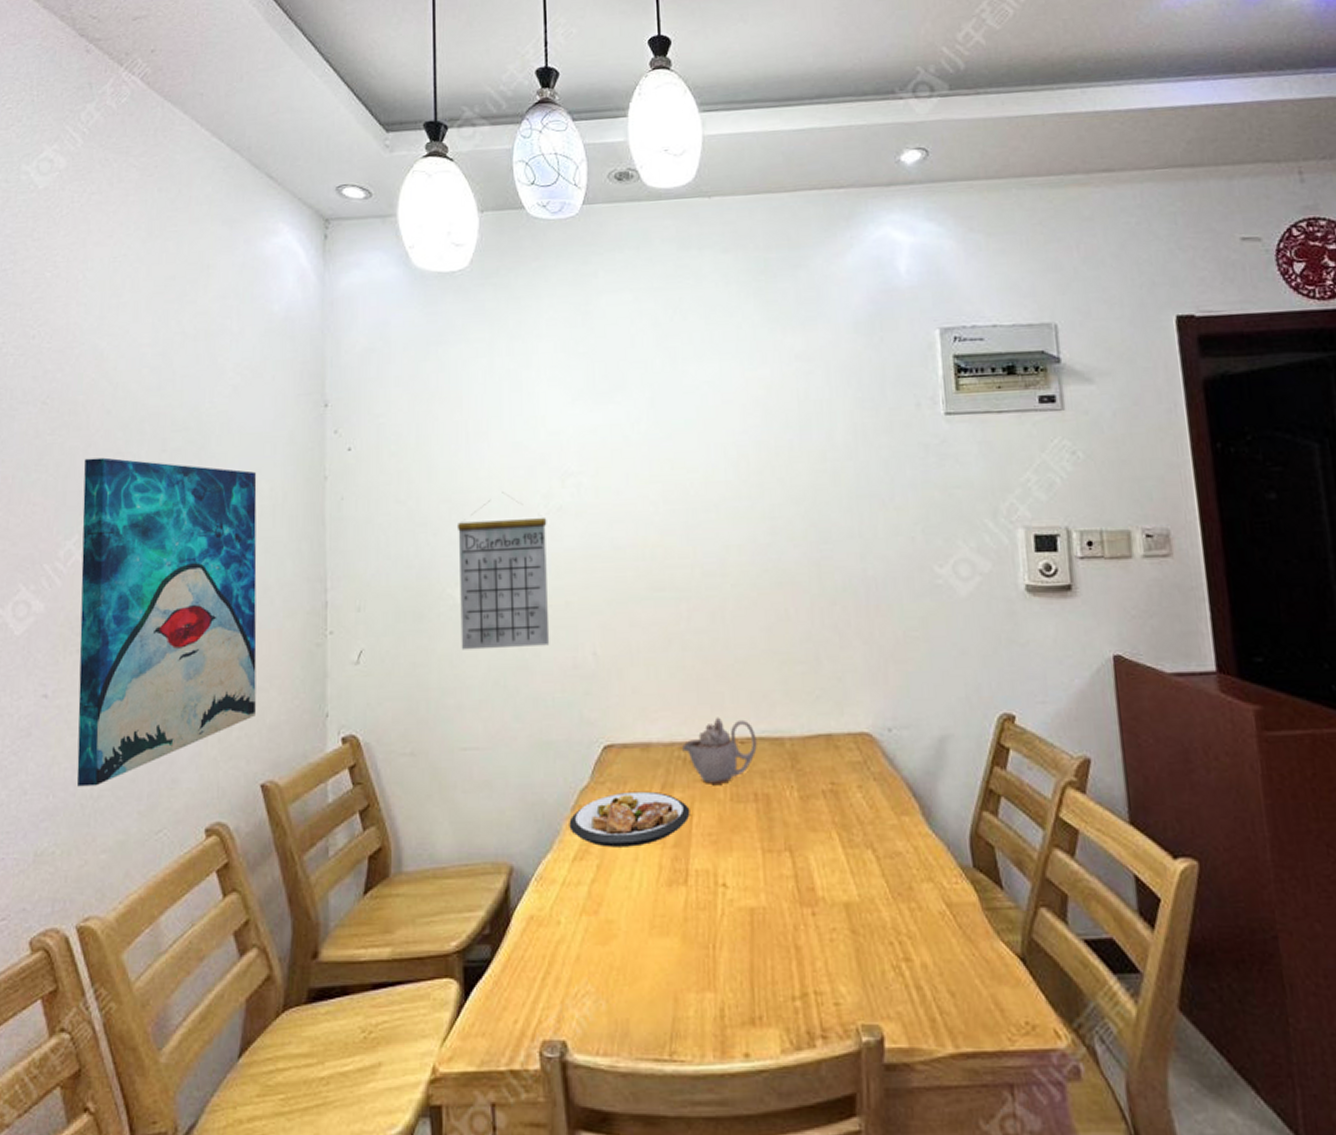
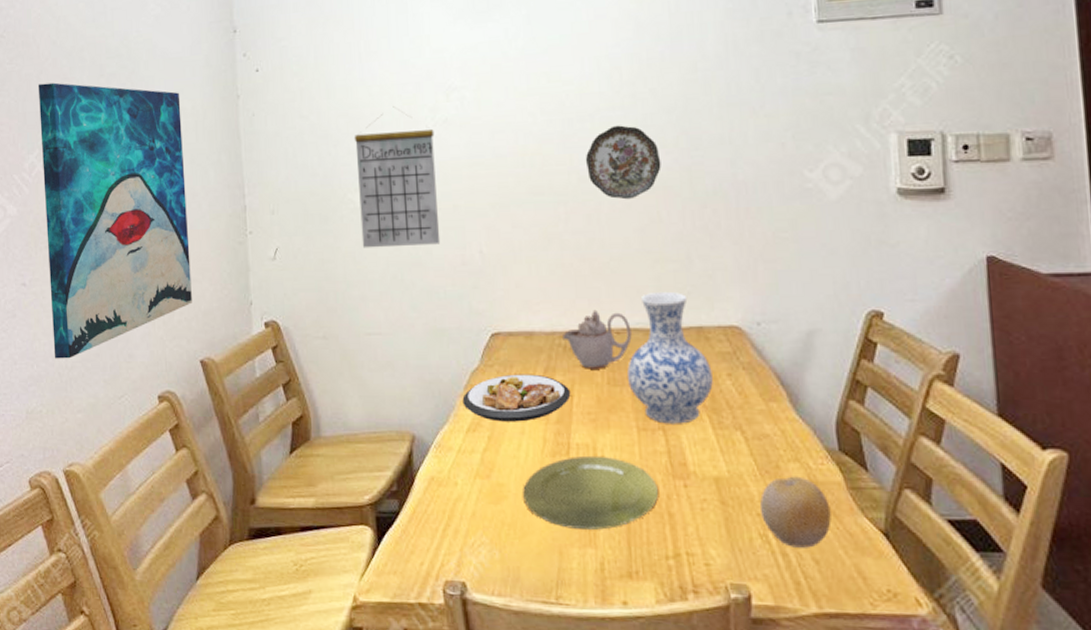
plate: none [635,883,785,972] -> present [523,455,659,531]
decorative plate: none [709,516,789,596] -> present [585,125,661,200]
vase: none [752,695,843,844] -> present [627,291,713,424]
fruit: none [893,898,967,979] -> present [760,476,832,548]

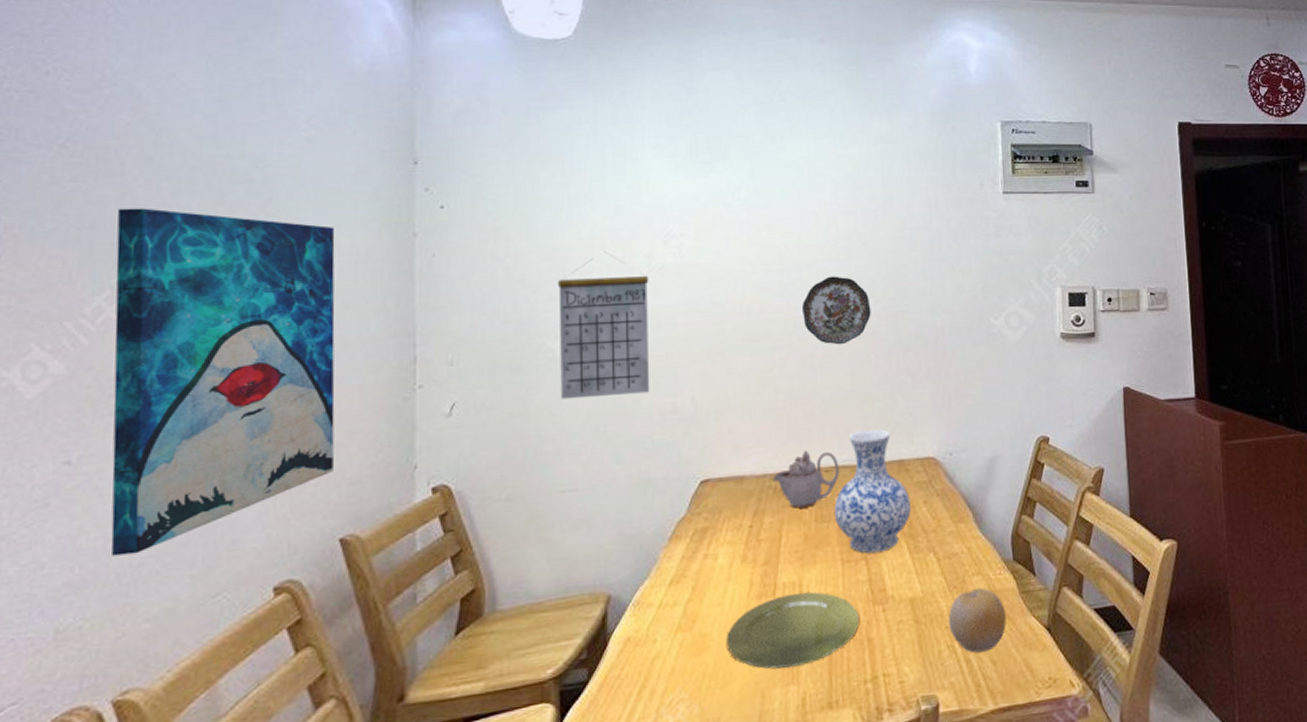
plate: present [462,374,571,422] -> none [666,518,779,571]

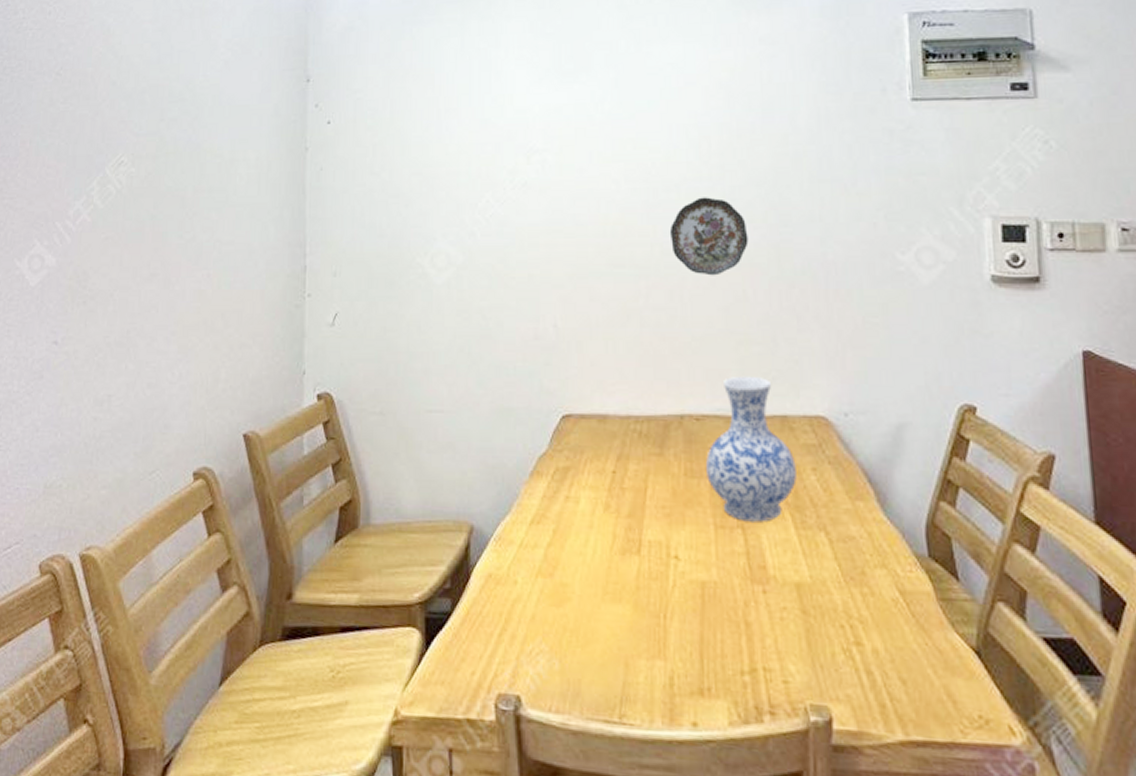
wall art: present [110,208,335,556] -> none [81,125,244,427]
calendar: present [557,251,650,400] -> none [427,167,513,317]
plate: present [727,591,860,670] -> none [588,554,736,640]
teapot: present [773,450,839,509] -> none [638,393,712,459]
fruit: present [949,587,1006,653] -> none [844,584,920,666]

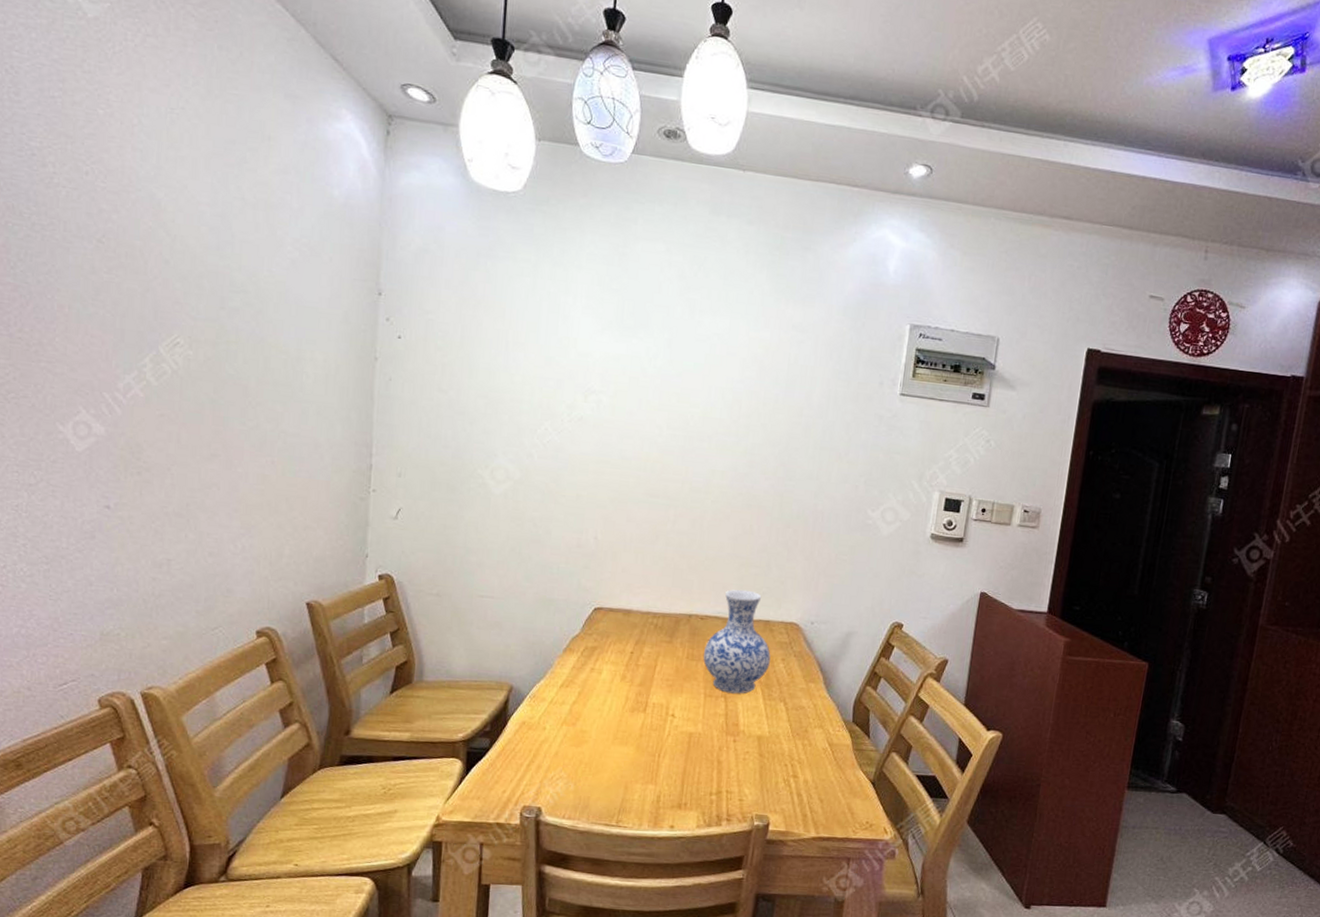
decorative plate: present [669,197,749,276] -> none [698,449,761,512]

